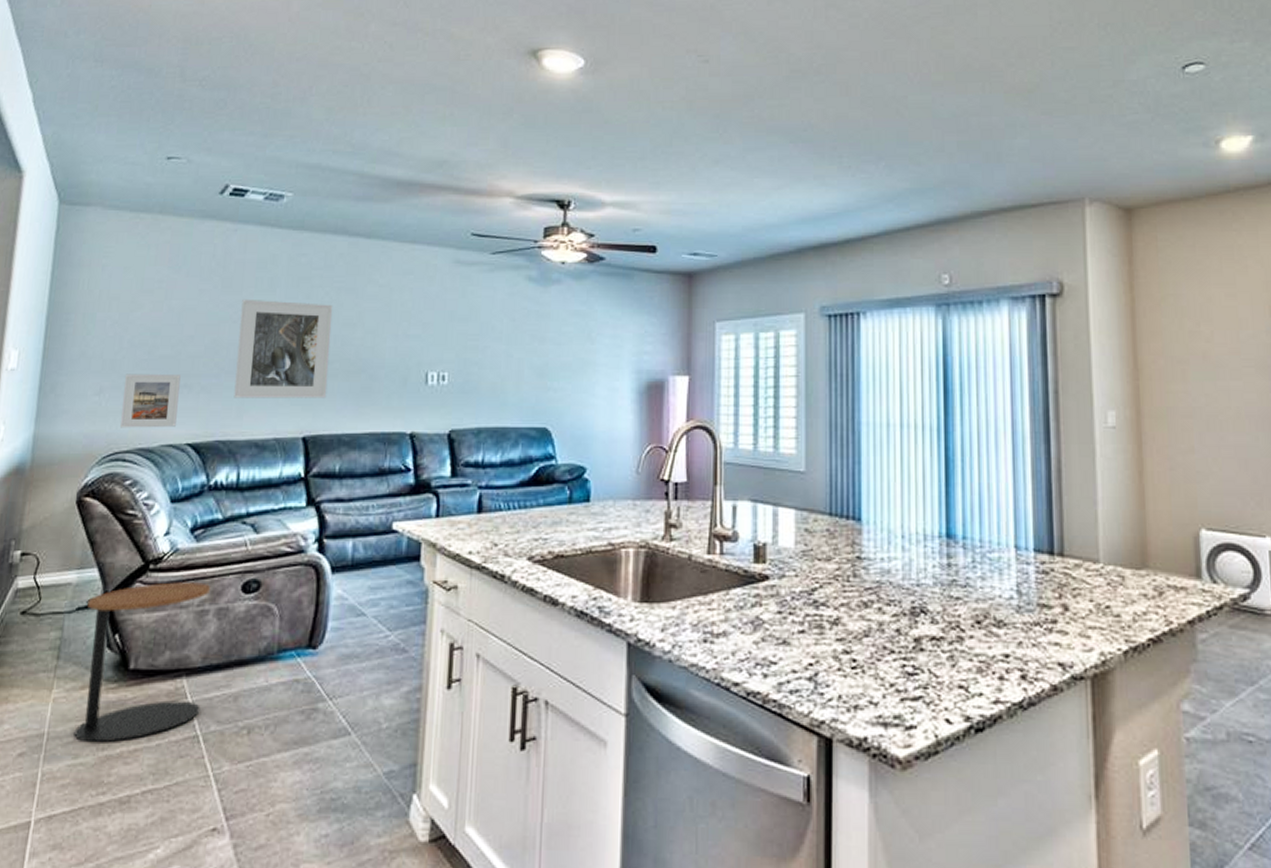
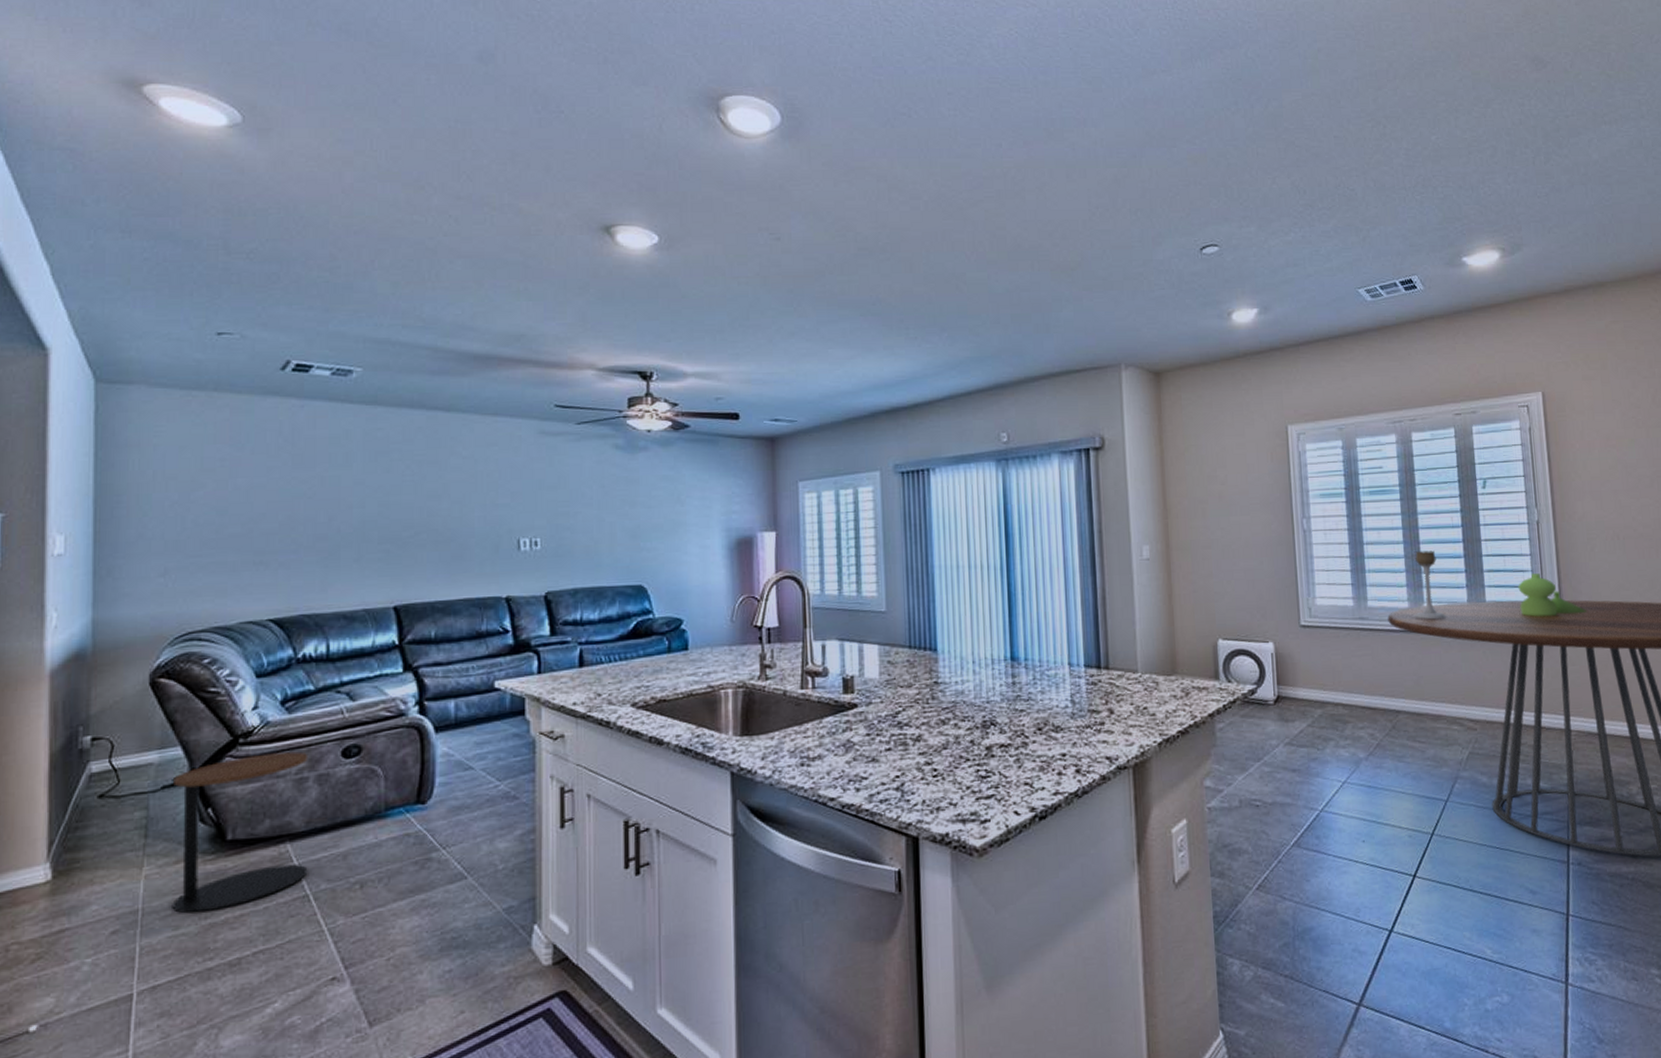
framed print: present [120,373,181,428] -> none [191,552,255,608]
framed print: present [234,299,333,398] -> none [316,474,416,573]

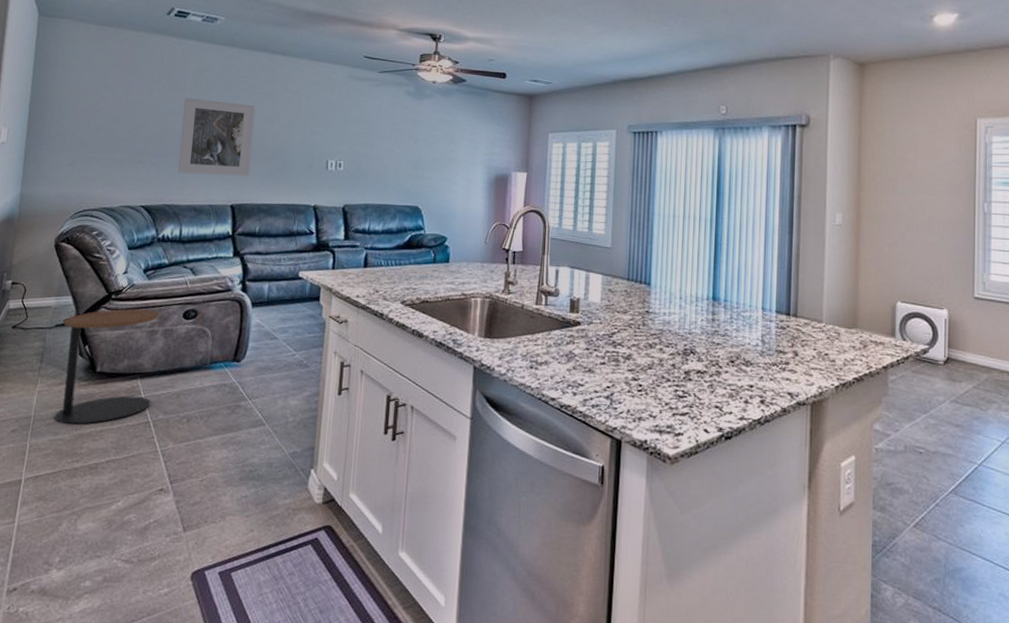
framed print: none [316,474,416,573] -> present [177,97,256,176]

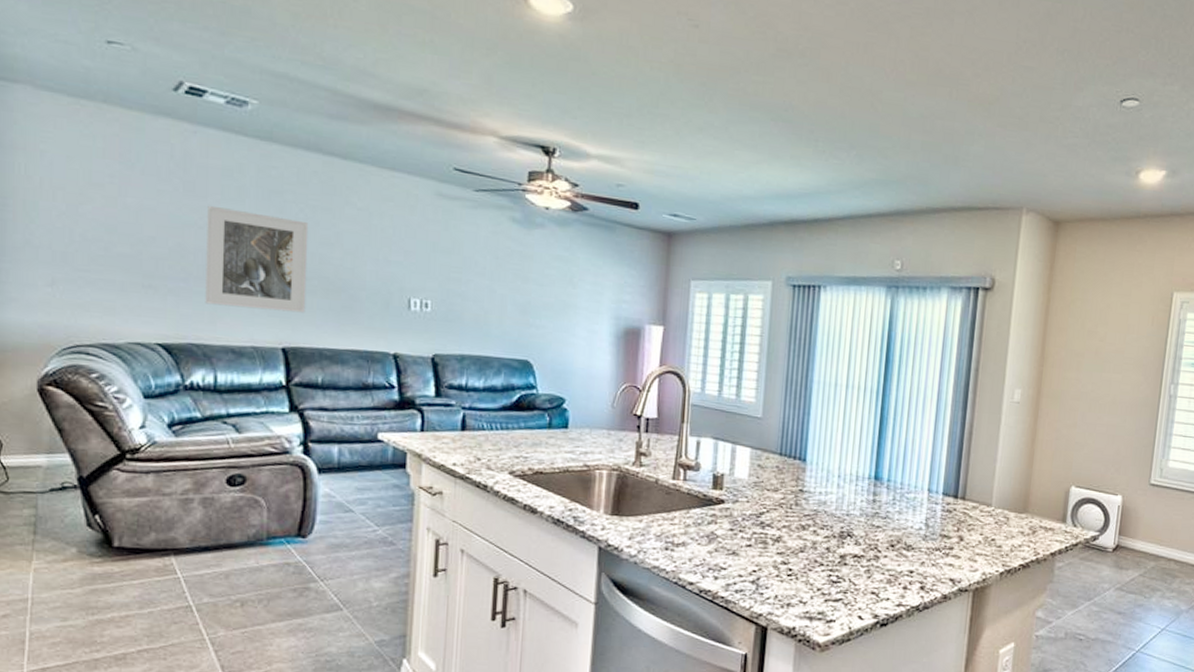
side table: present [54,309,159,425] -> none [60,471,194,609]

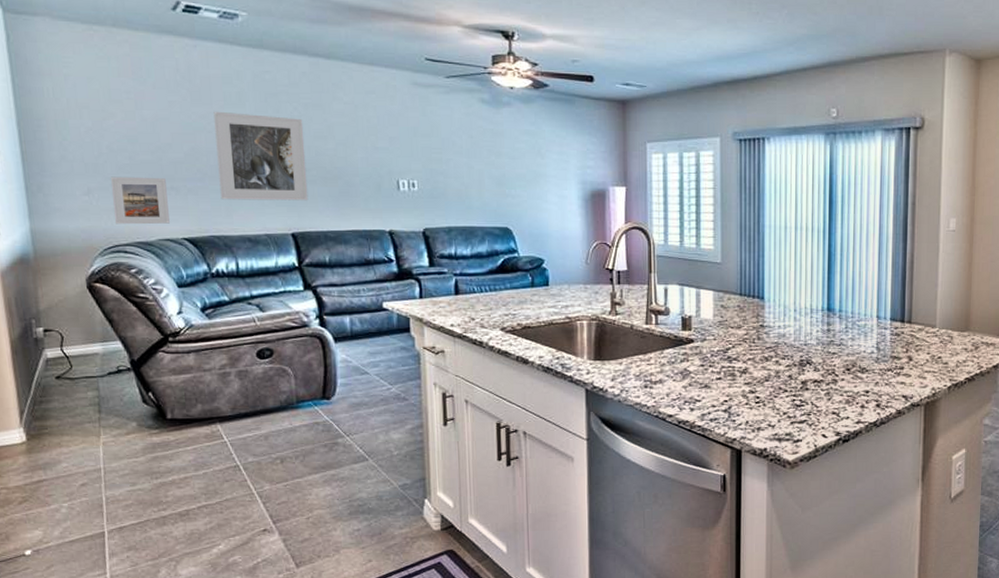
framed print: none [79,267,144,326] -> present [110,176,170,225]

